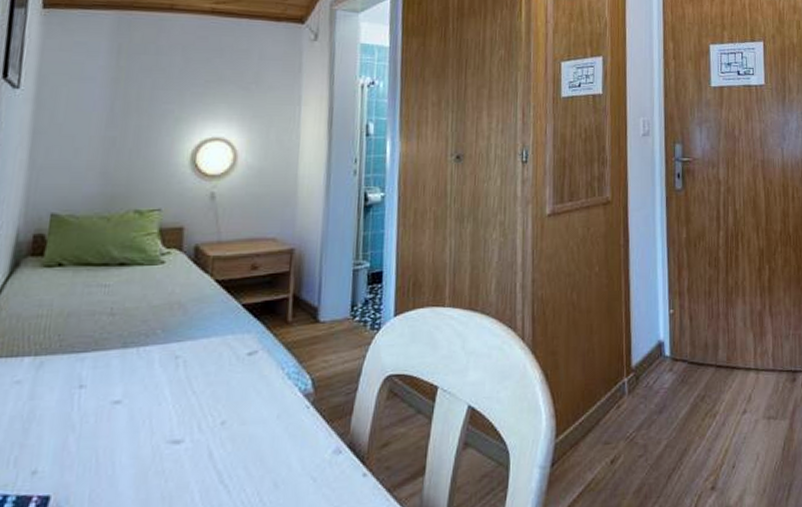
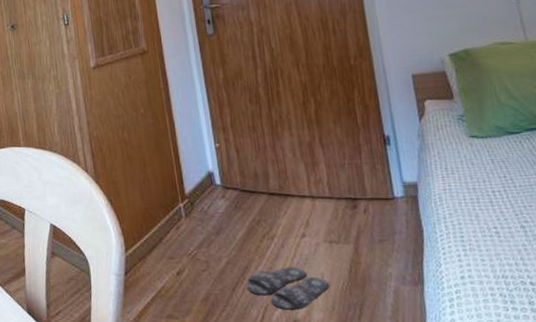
slippers: none [684,446,764,497] -> present [247,266,330,310]

